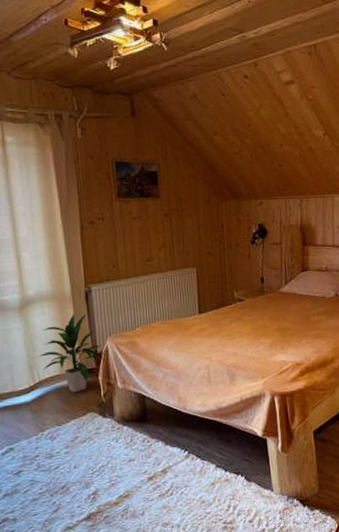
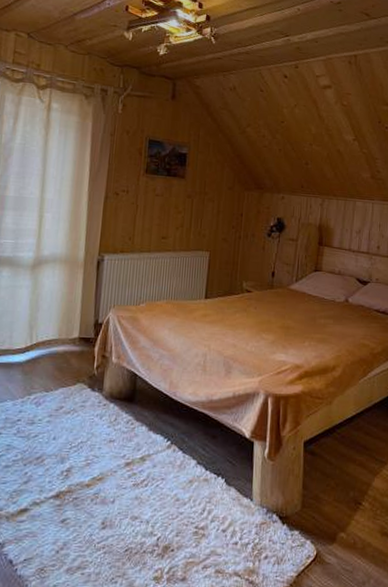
indoor plant: present [38,312,104,392] -> none [40,280,103,360]

